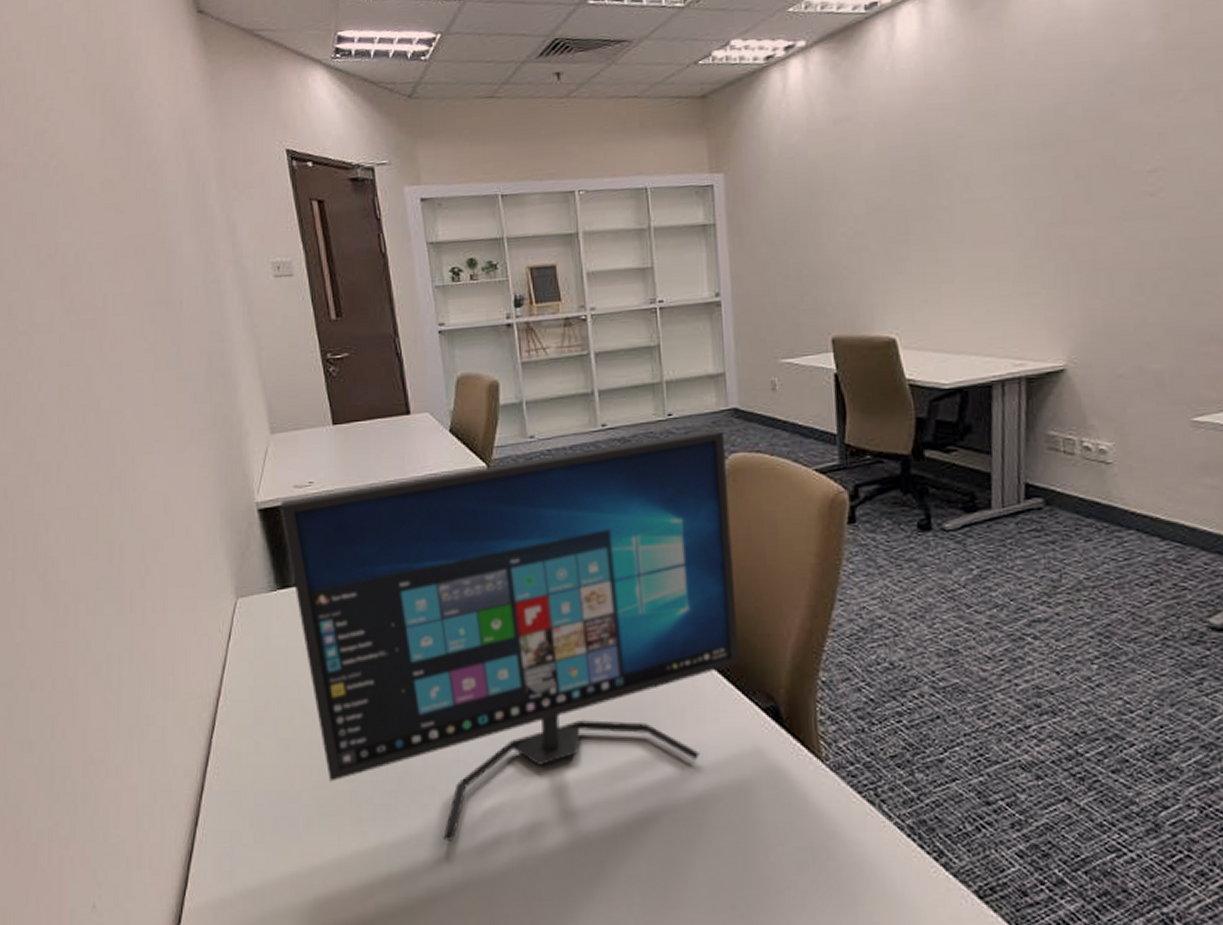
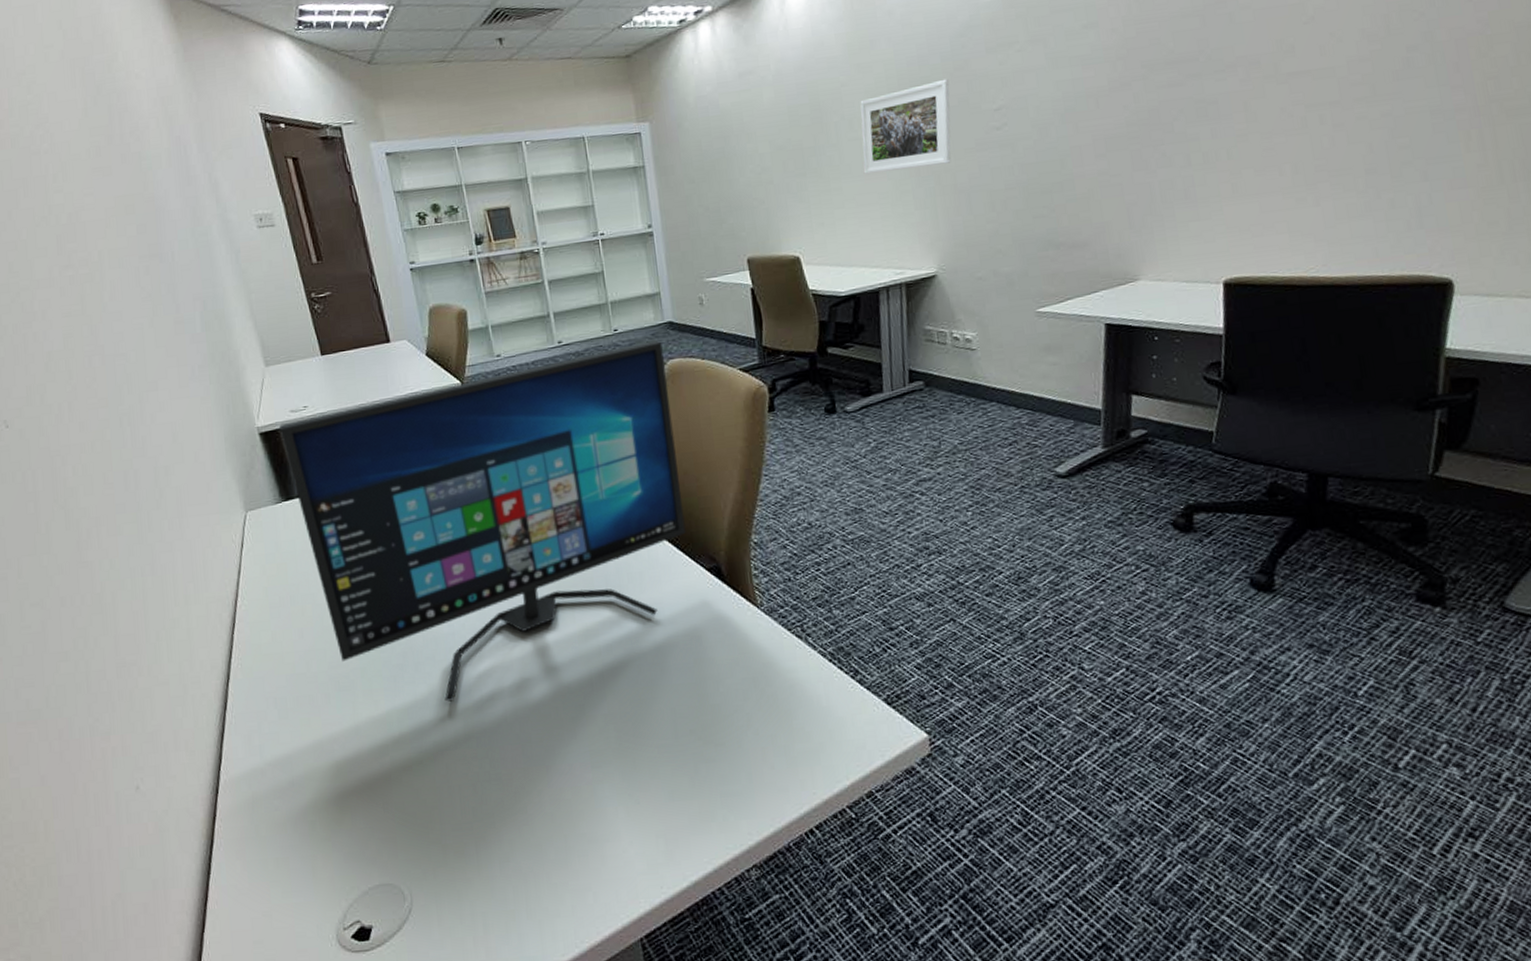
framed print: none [979,132,1092,243] -> present [860,79,951,174]

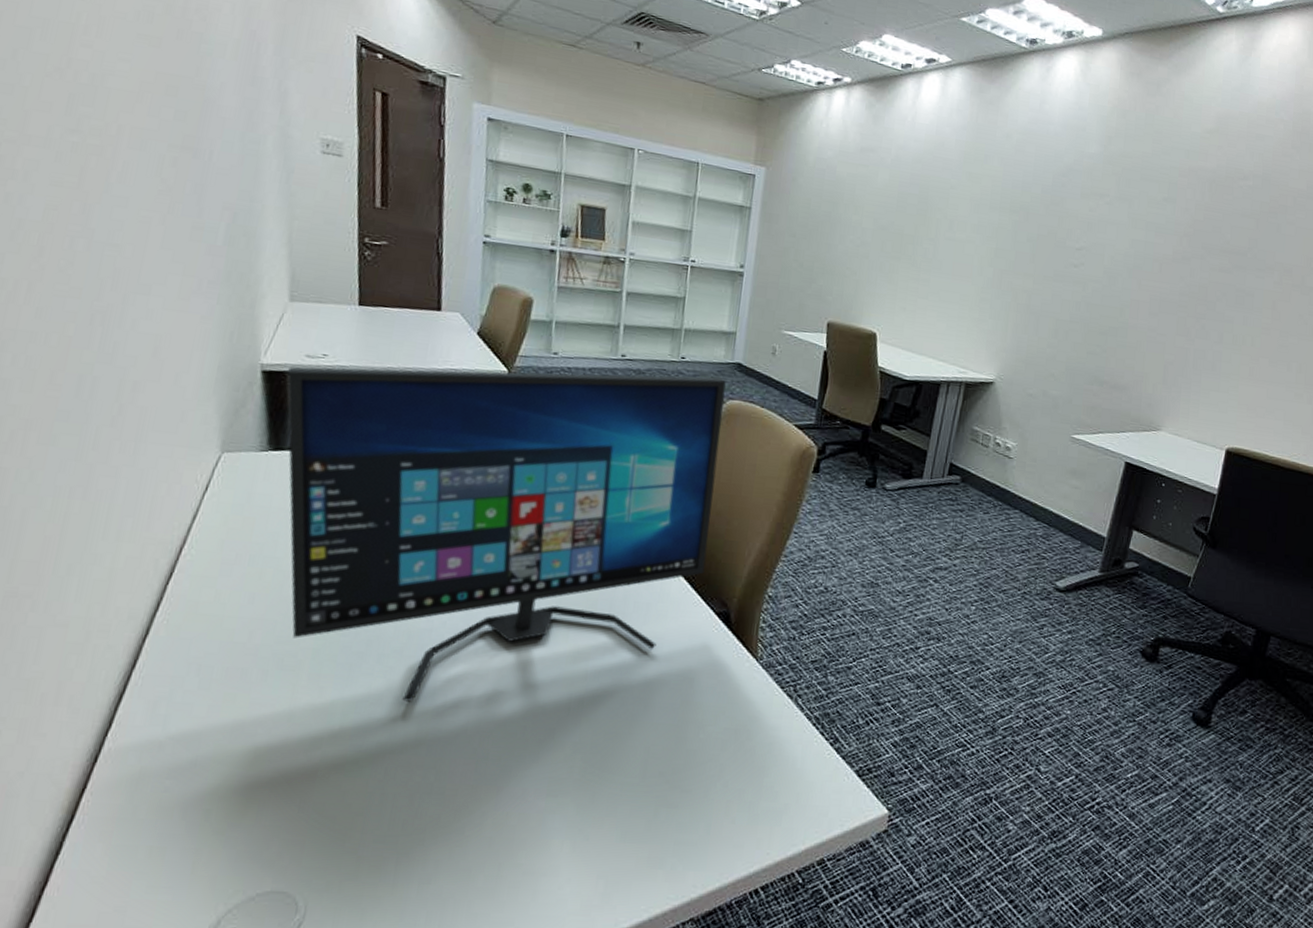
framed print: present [860,79,951,174] -> none [952,206,1044,285]

